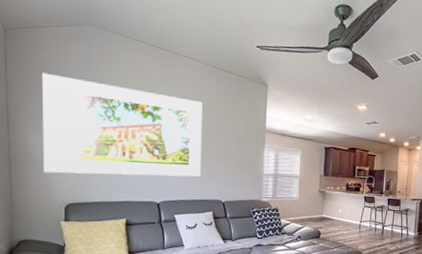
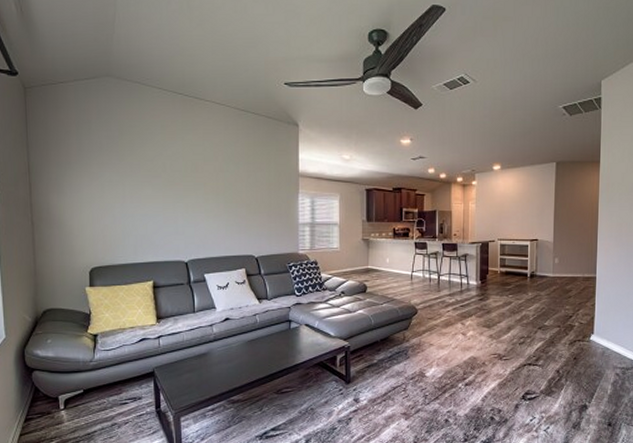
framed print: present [42,73,203,177] -> none [62,130,230,236]

